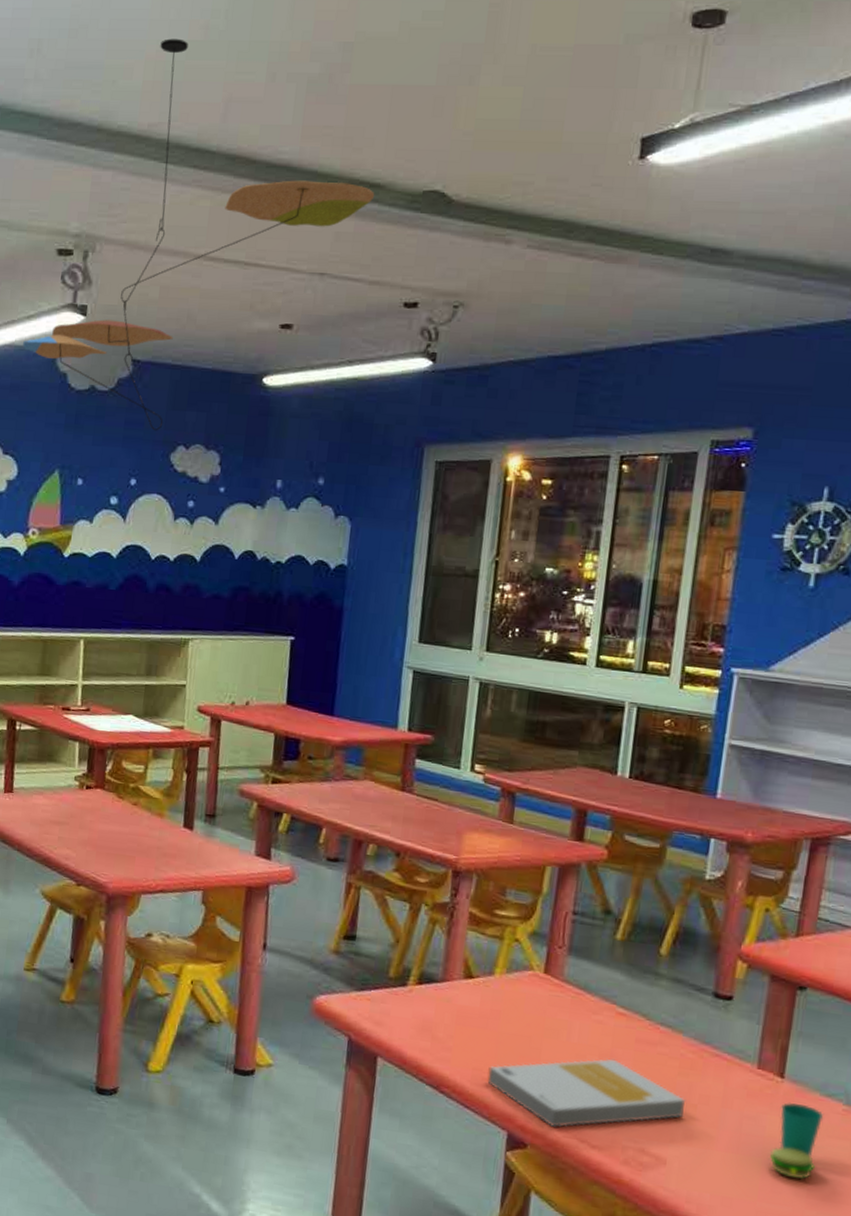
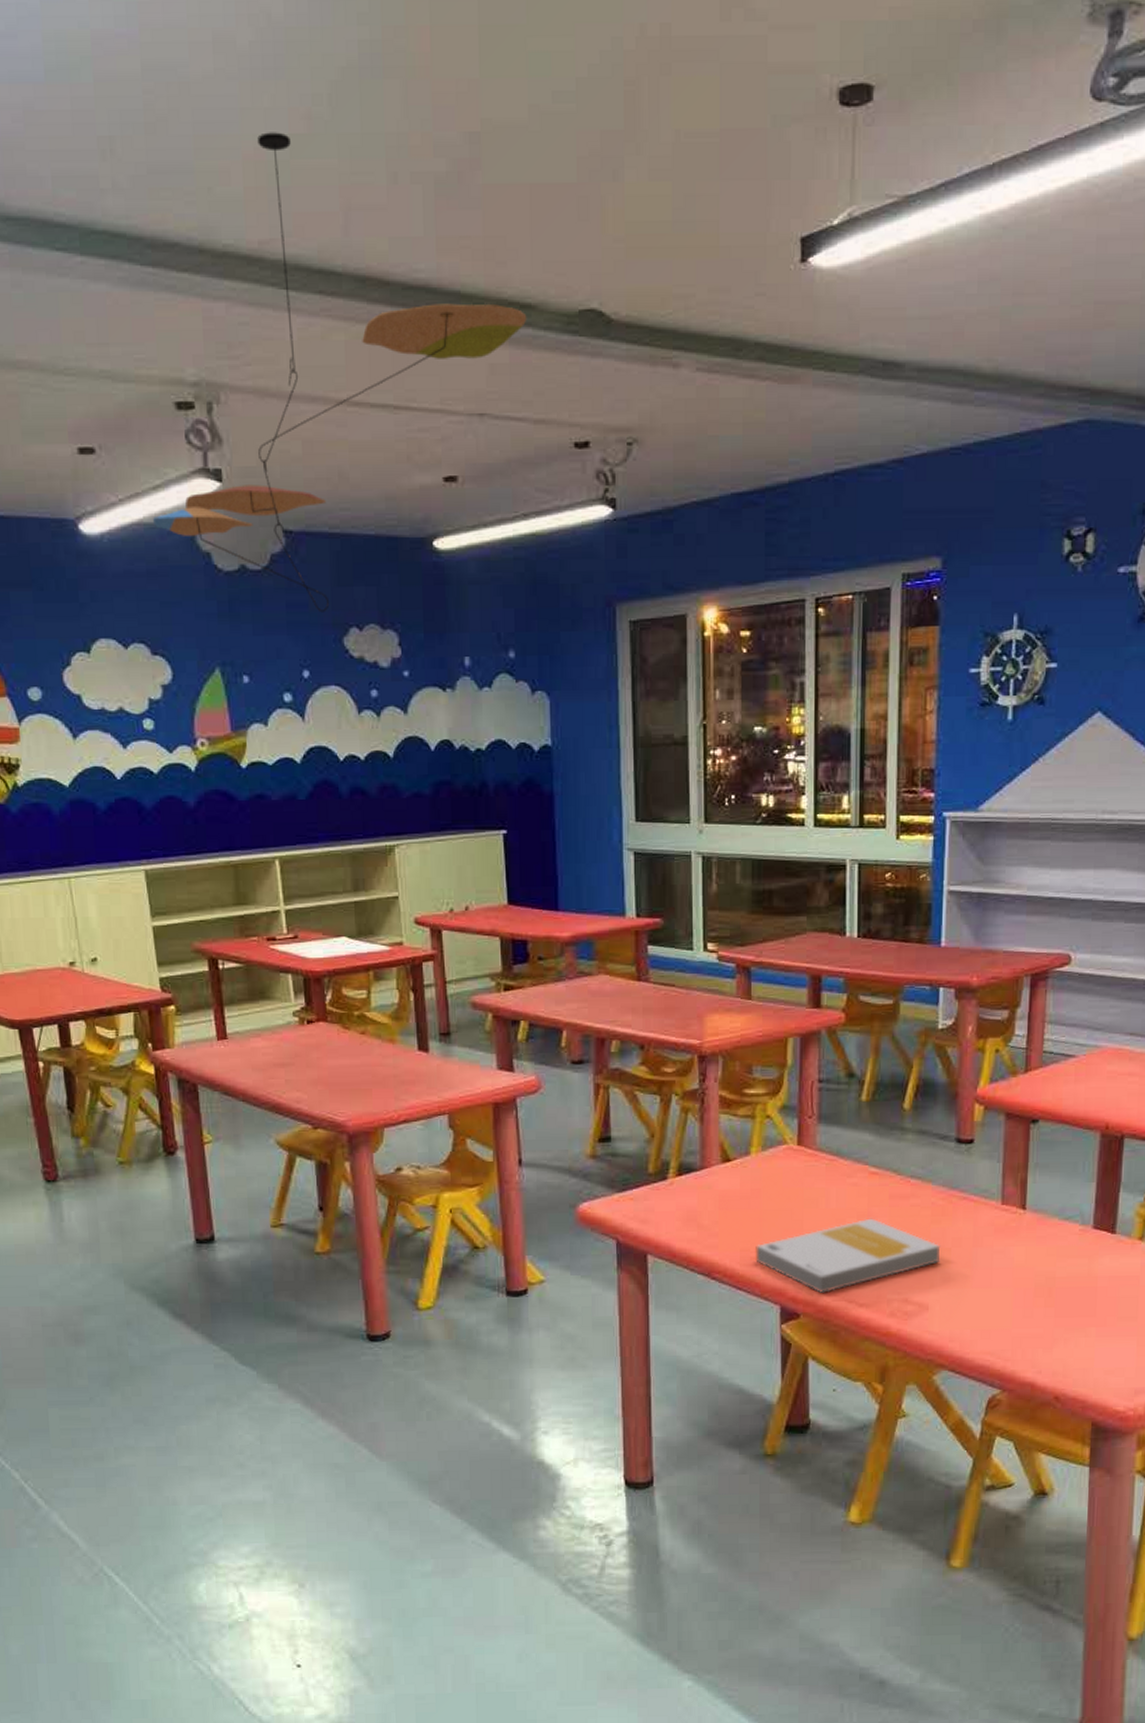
cup: present [770,1103,824,1180] -> none [1020,1232,1064,1301]

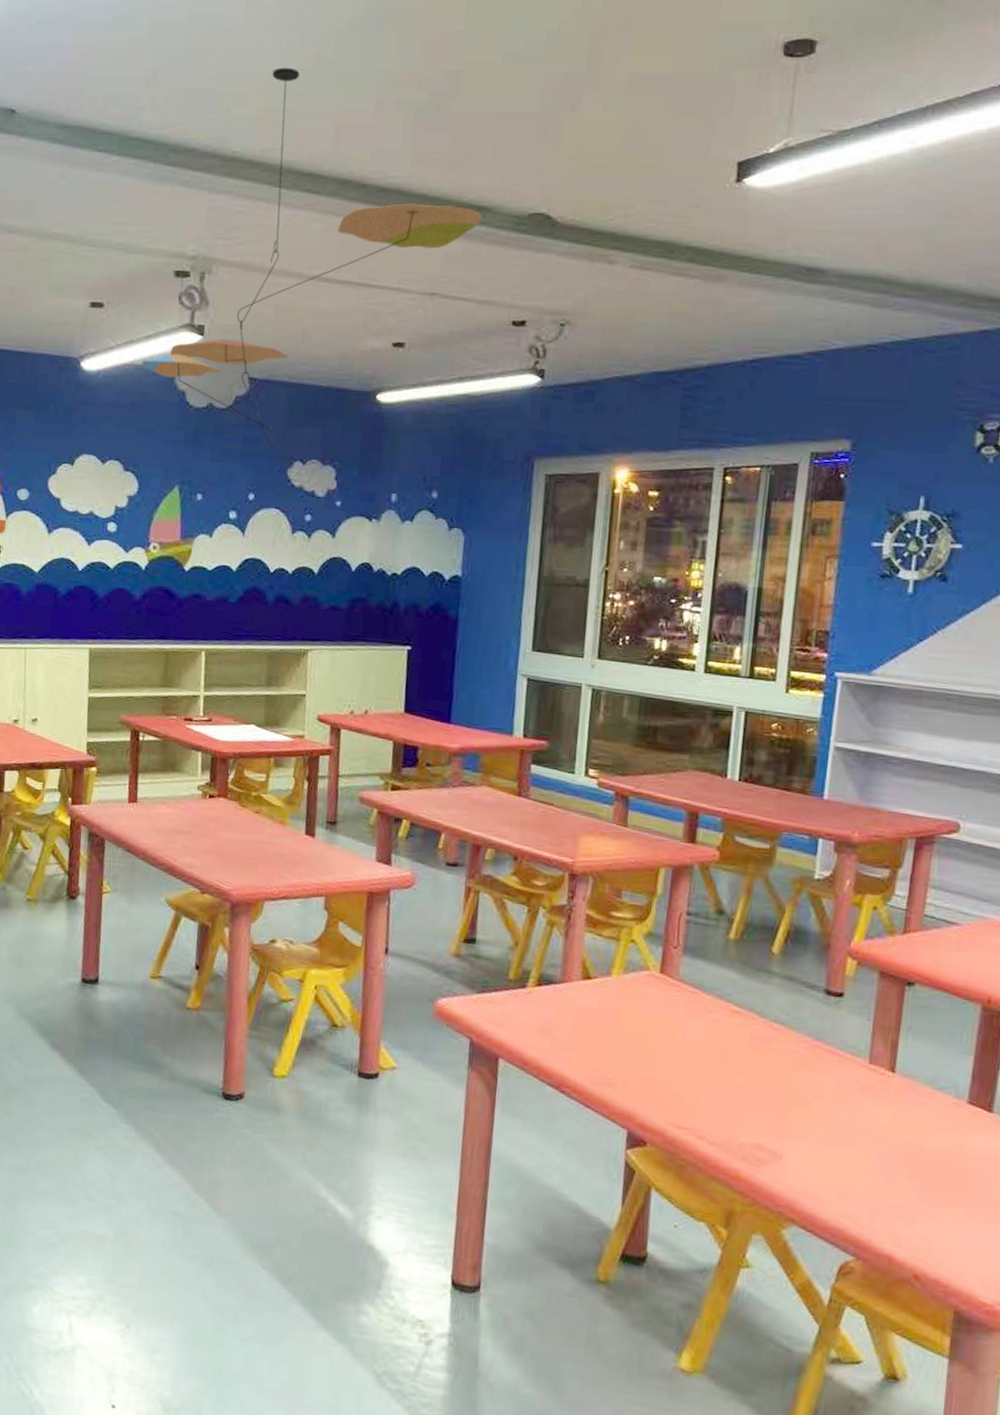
book: present [755,1218,941,1293] -> none [606,1056,801,1125]

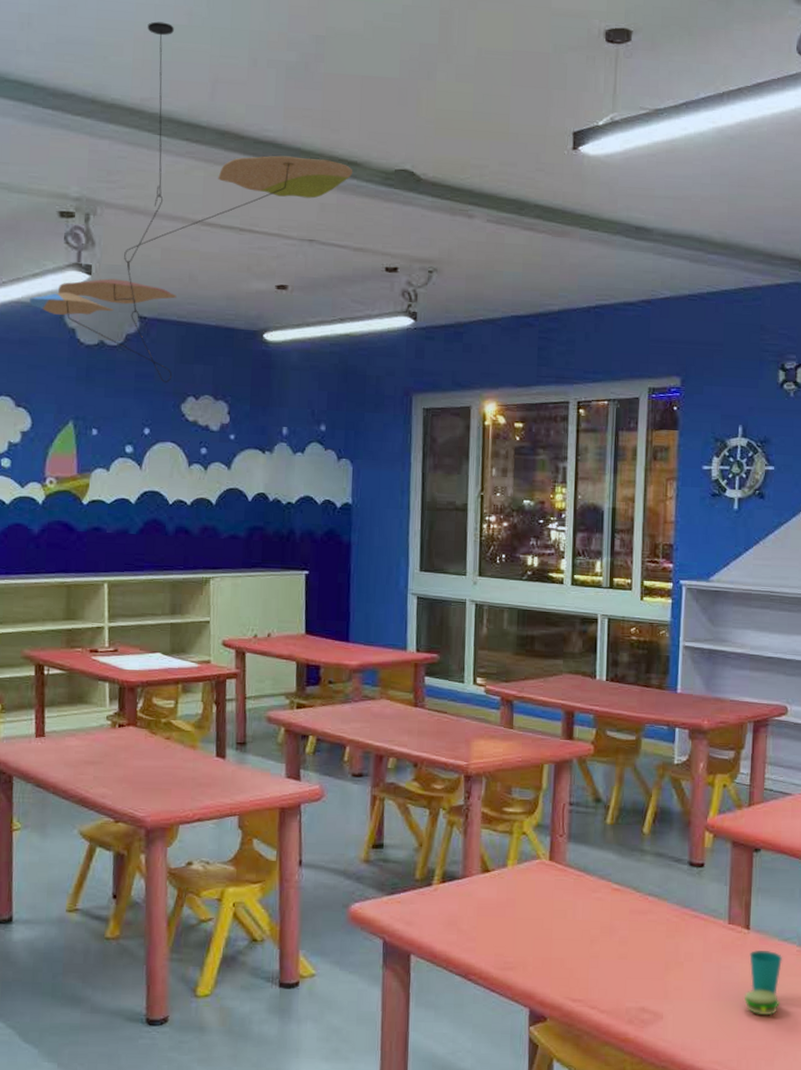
cup: none [883,1096,935,1172] -> present [745,950,783,1016]

